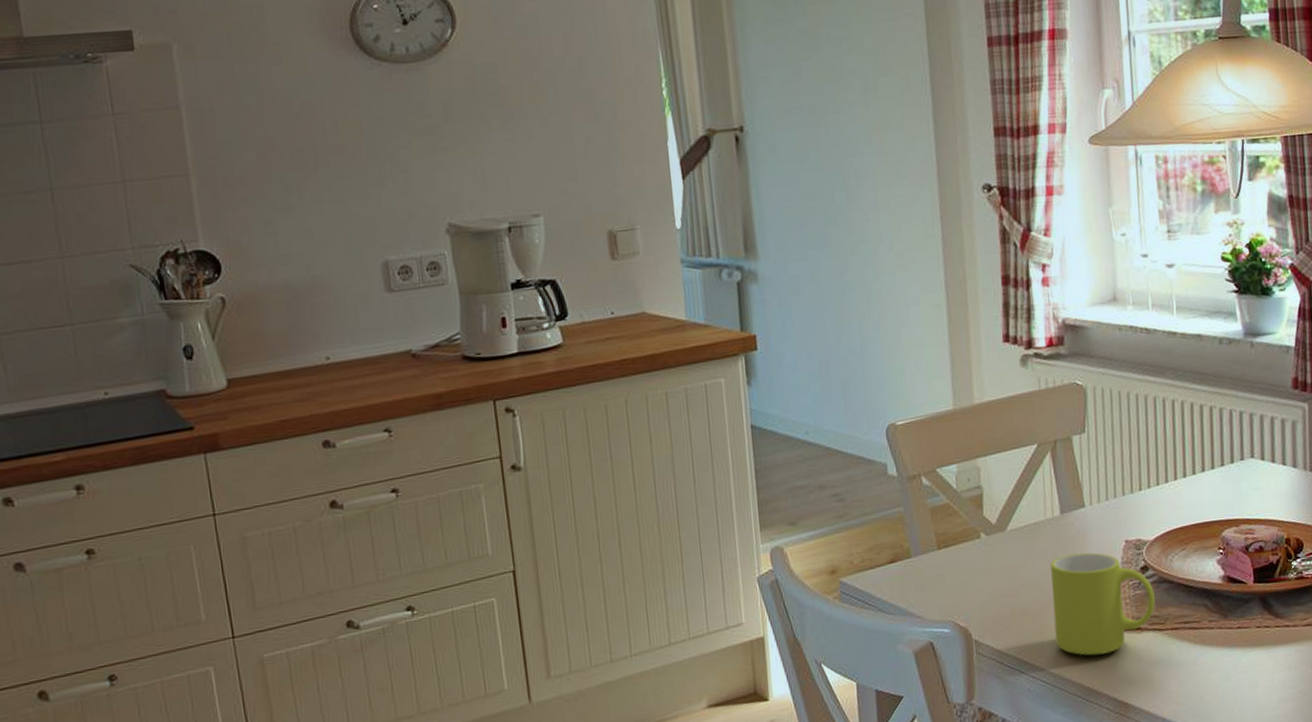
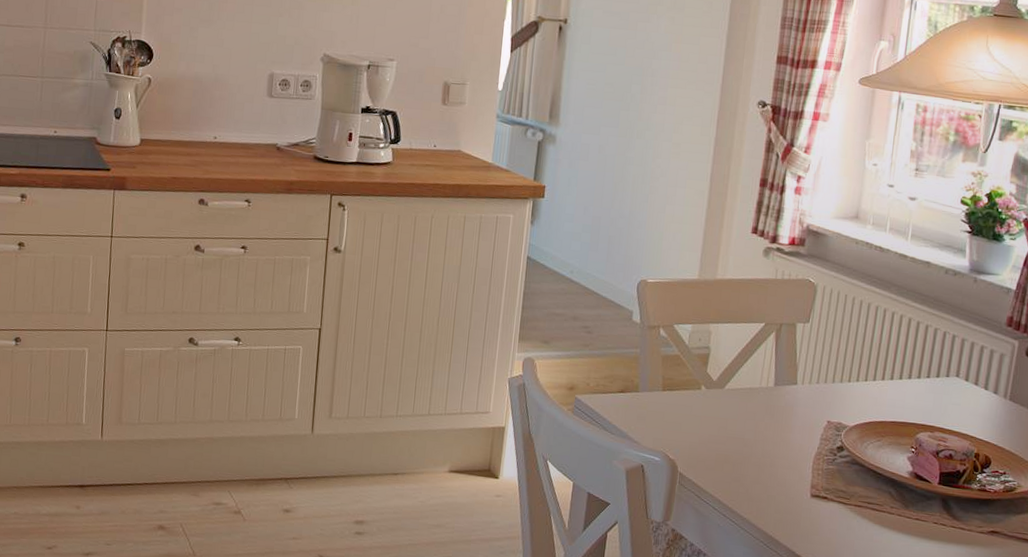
mug: present [1050,552,1155,656] -> none [749,420,845,512]

